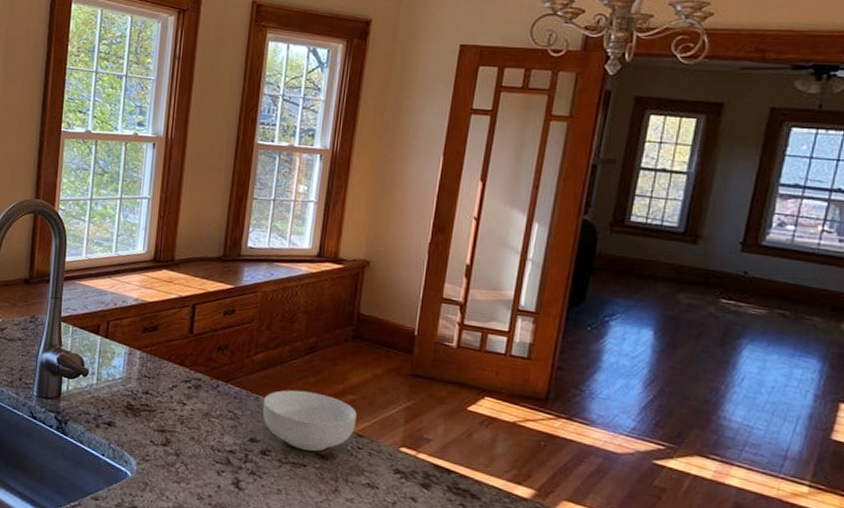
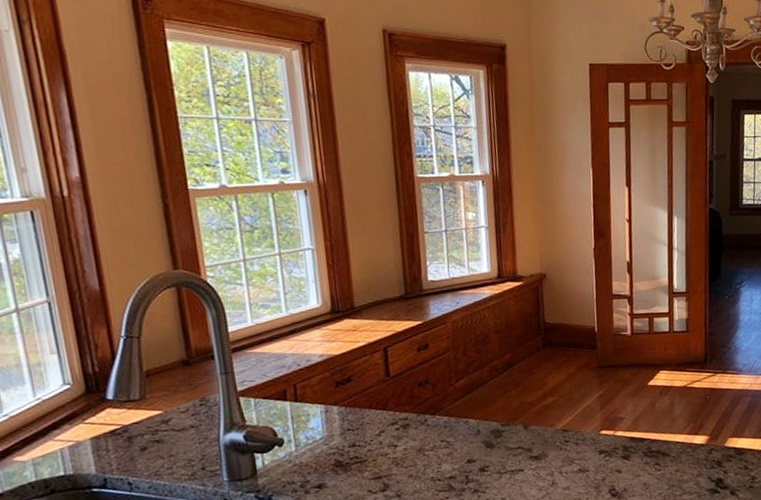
cereal bowl: present [262,390,357,452] -> none [472,402,560,457]

